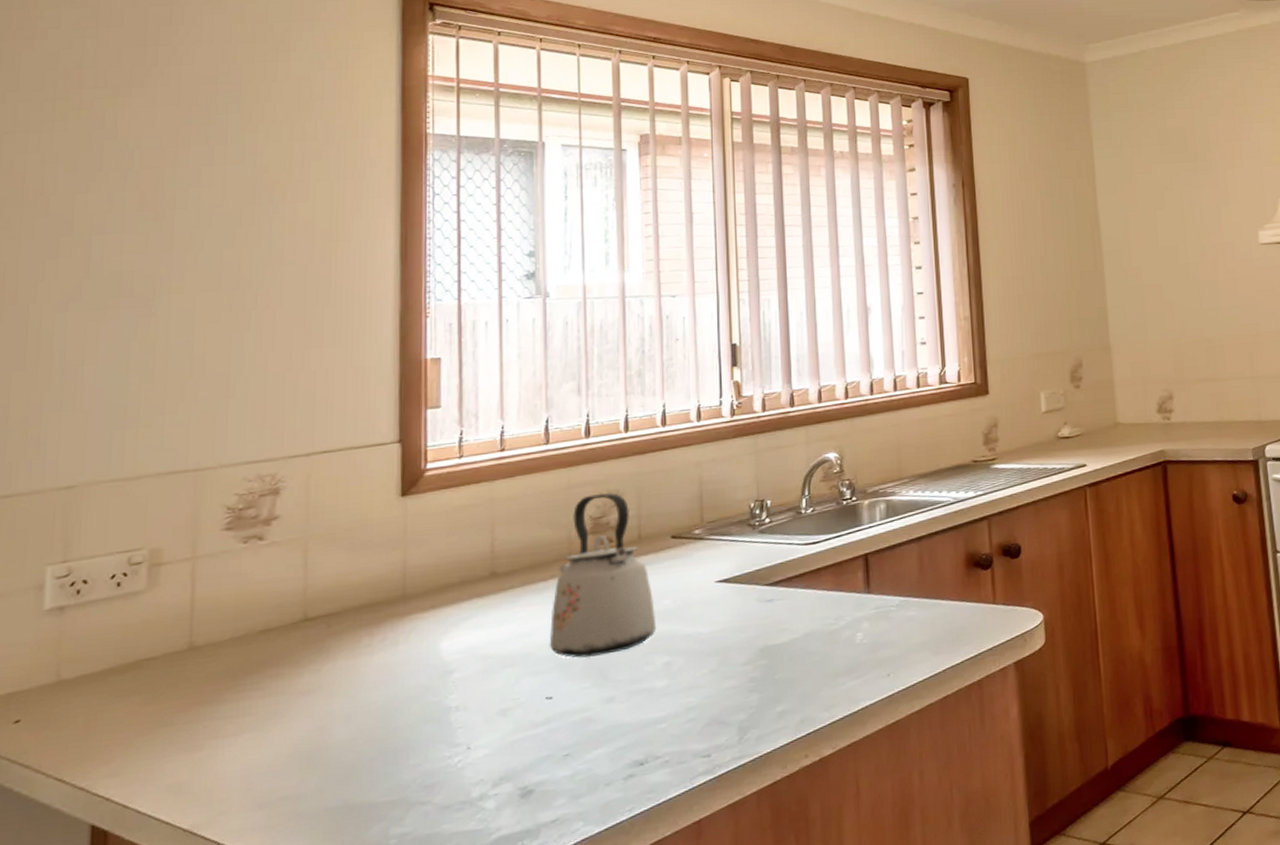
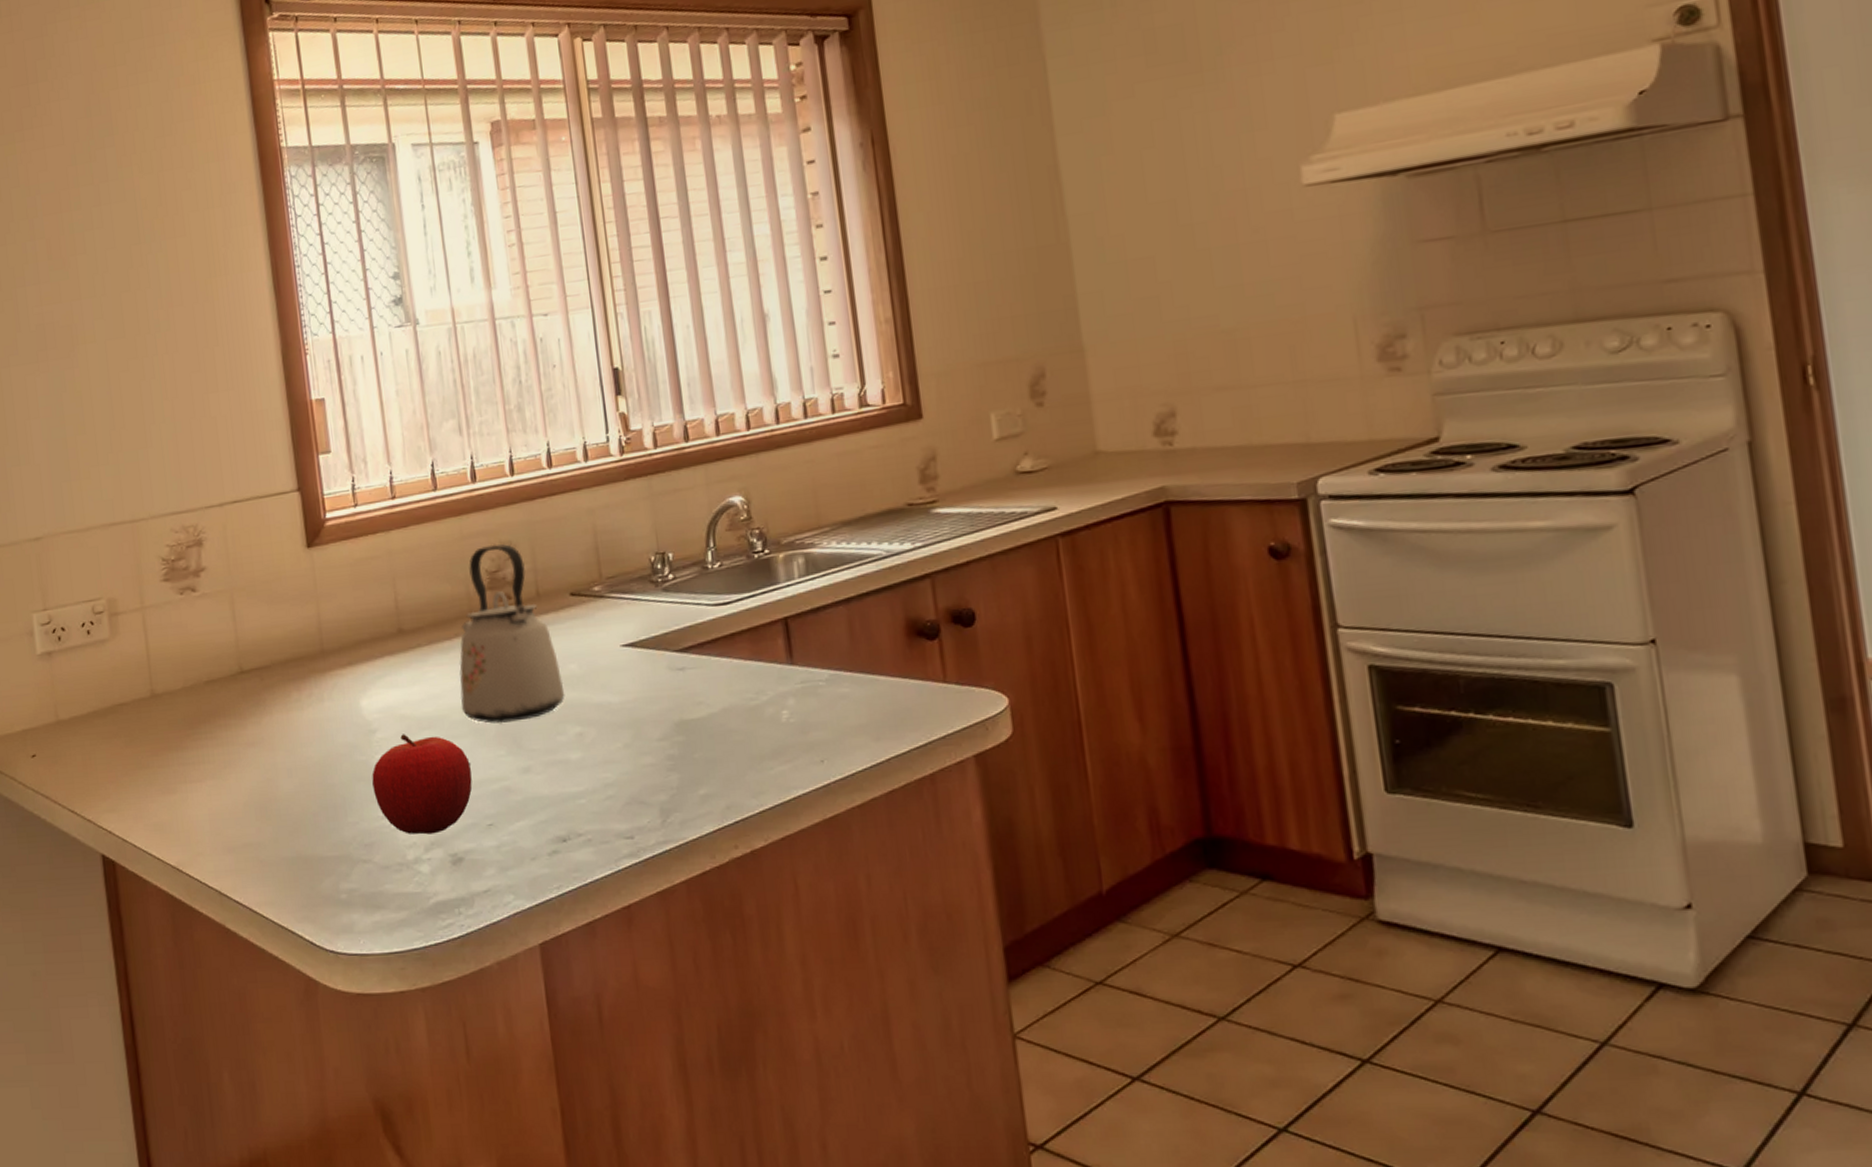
fruit: none [443,673,552,772] -> present [372,734,473,835]

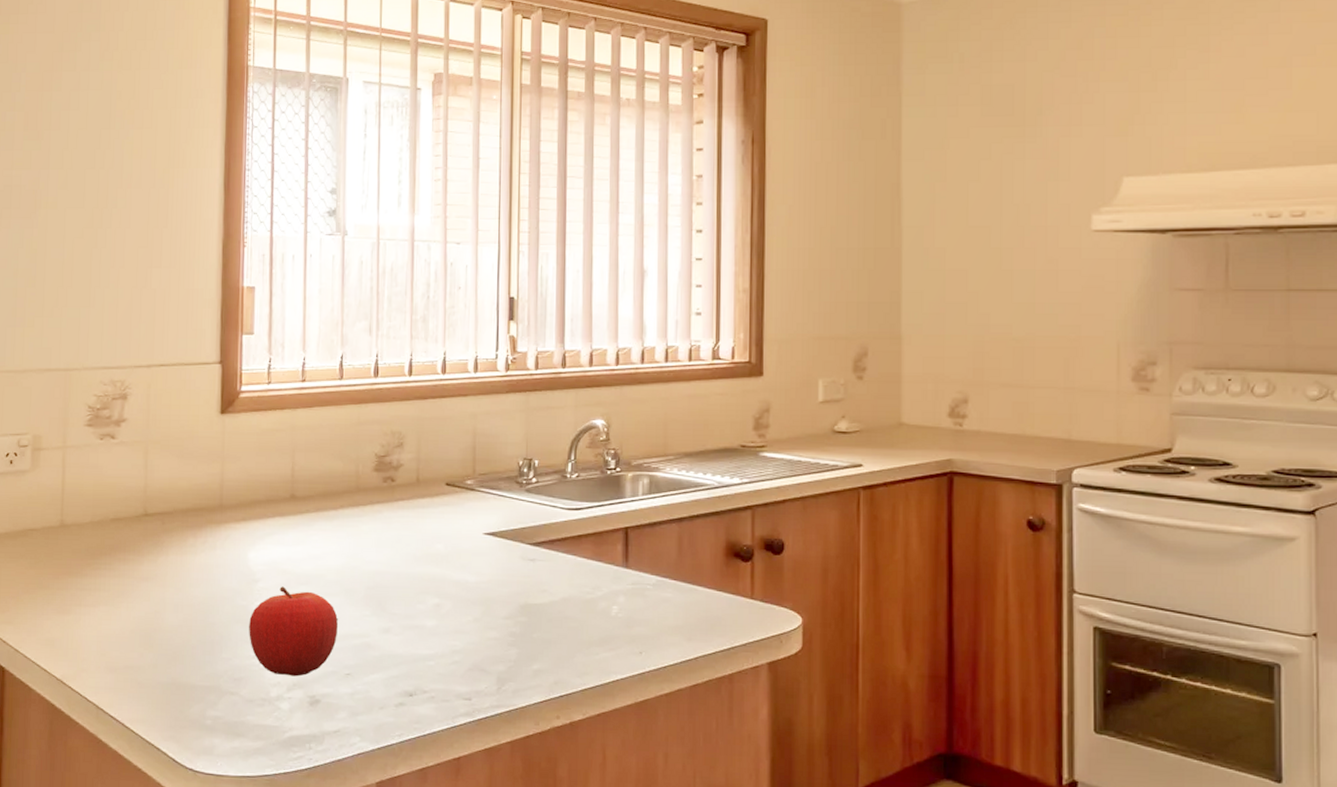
kettle: present [459,544,565,724] -> none [337,432,429,588]

